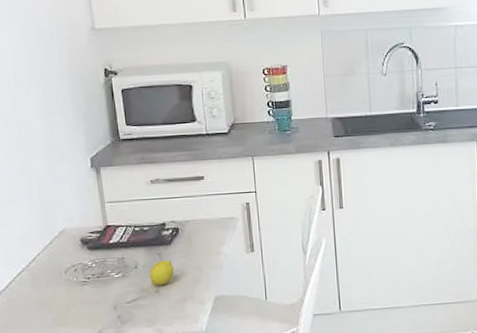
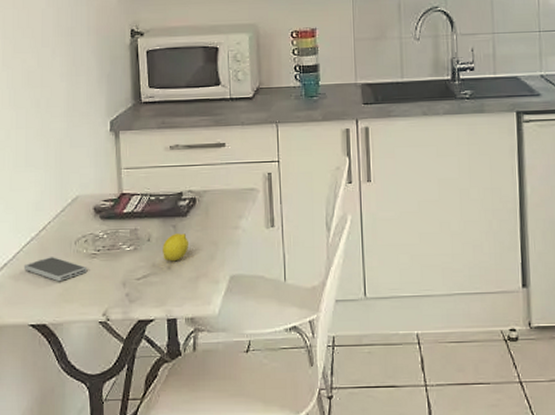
smartphone: none [17,285,80,308] -> present [23,257,88,282]

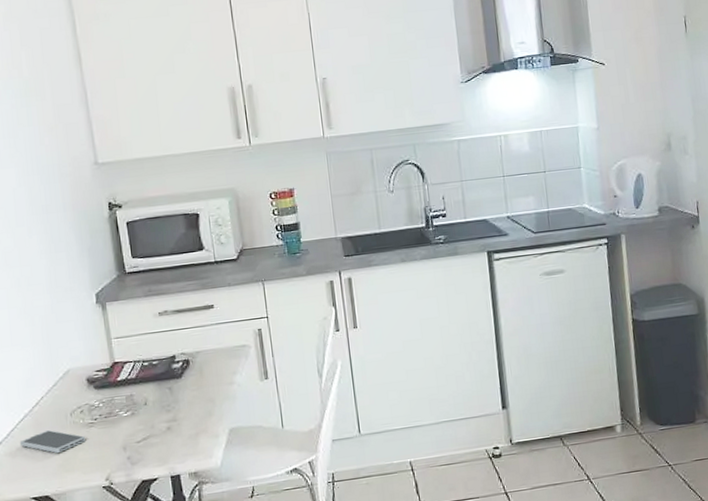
fruit: present [163,233,188,262] -> none [160,394,186,422]

